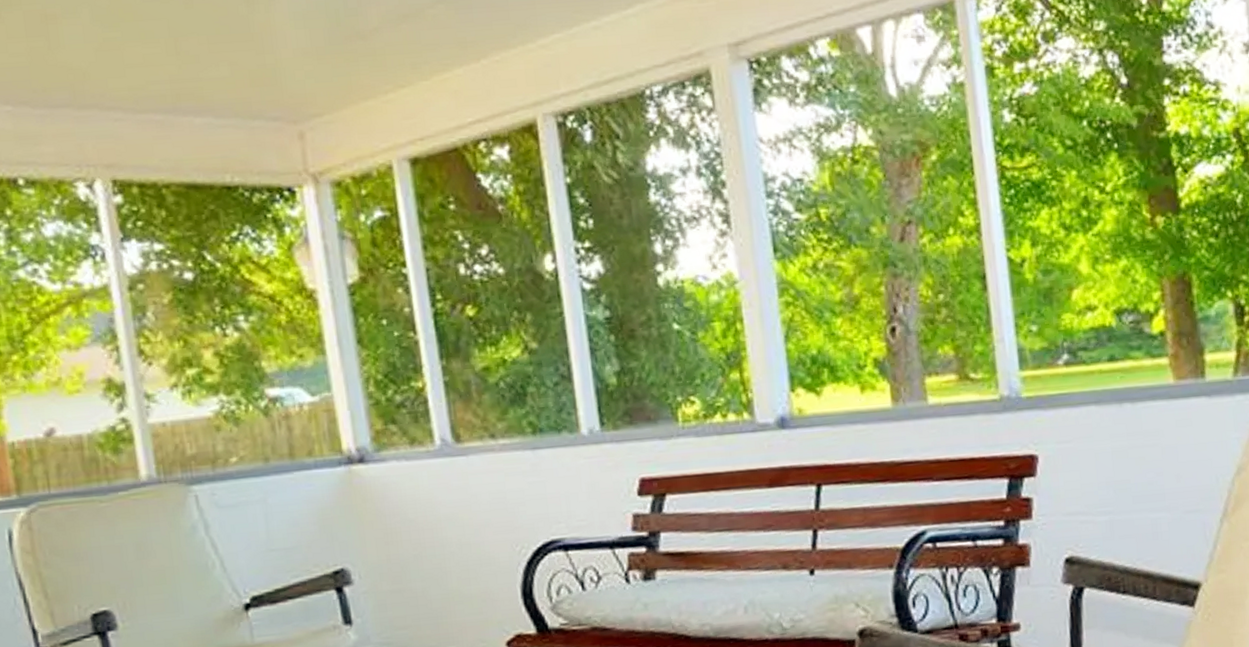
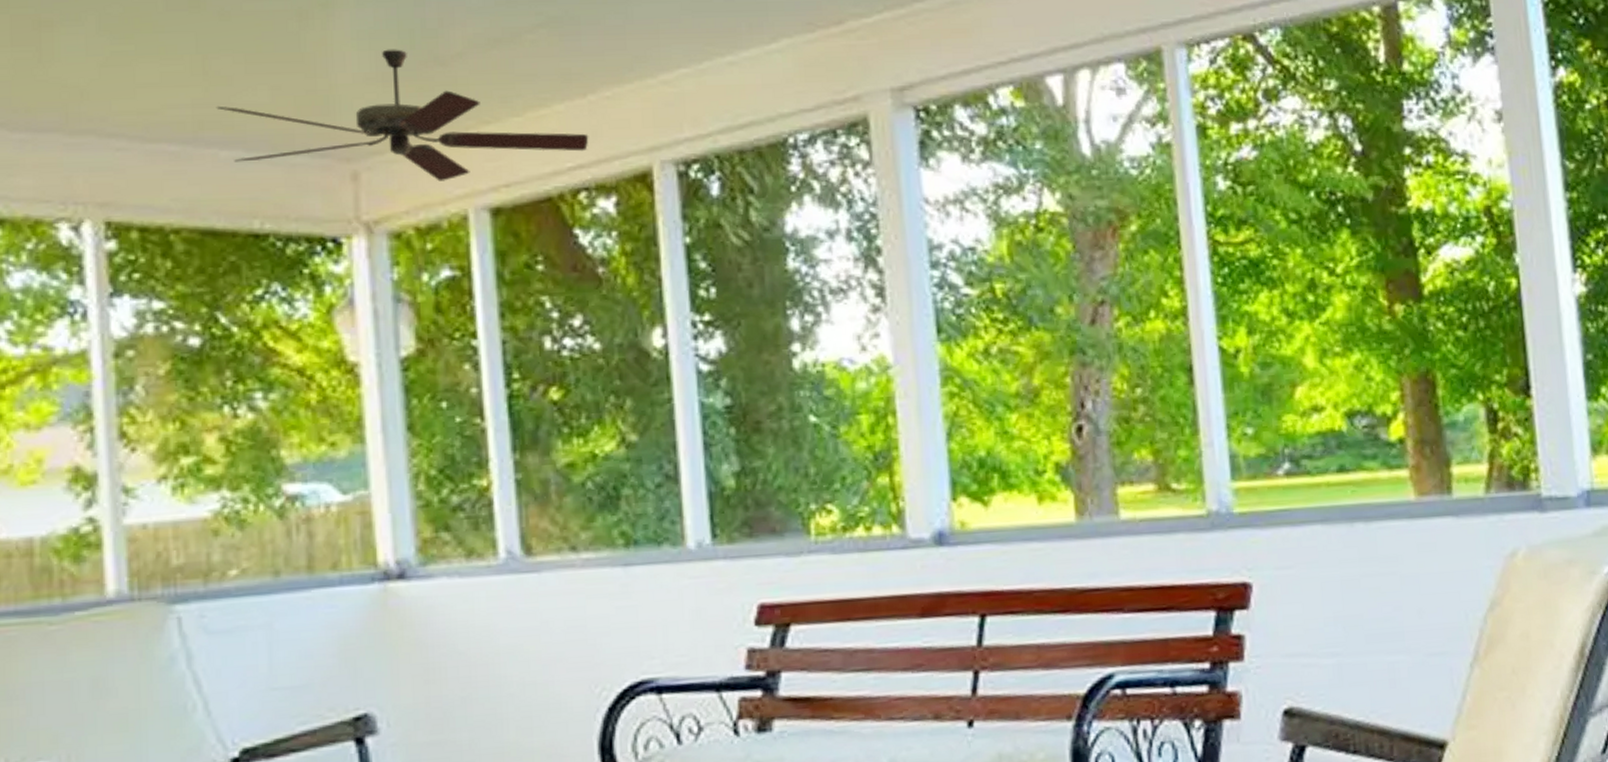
ceiling fan: none [188,27,484,138] -> present [216,49,589,181]

